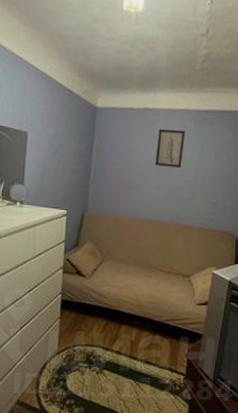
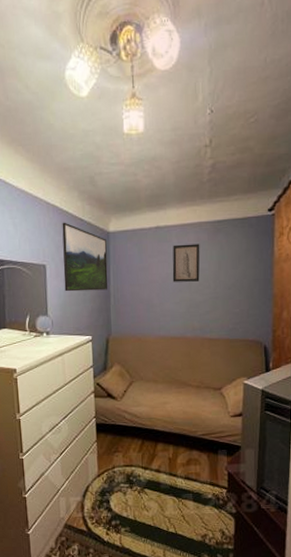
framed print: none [44,91,93,166] -> present [62,222,108,292]

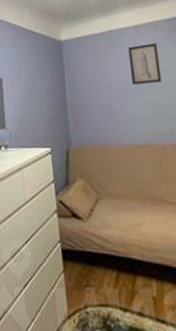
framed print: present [62,222,108,292] -> none [16,36,64,103]

